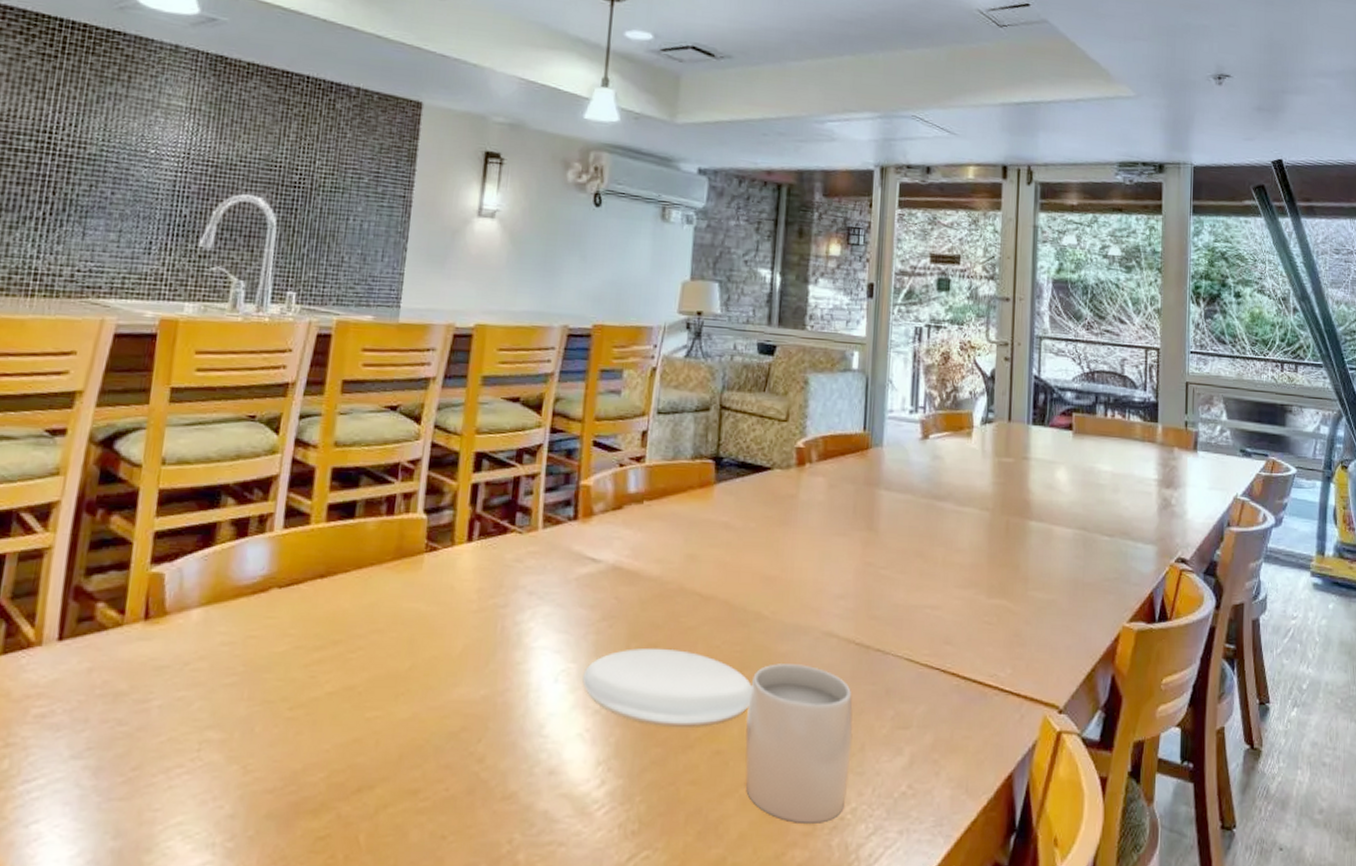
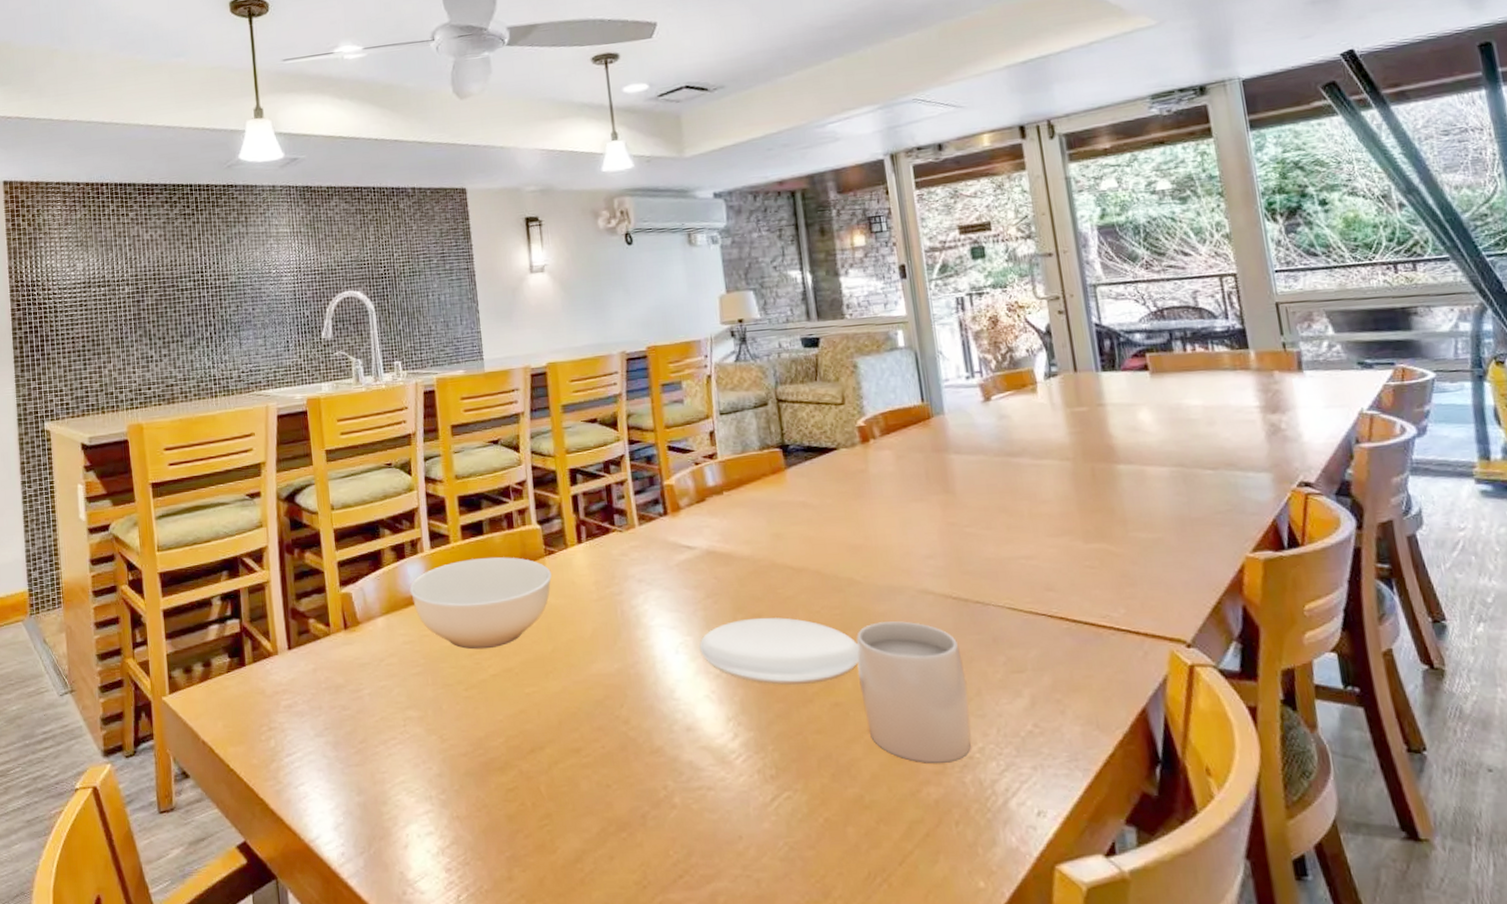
bowl: none [243,546,429,660] -> present [409,557,552,650]

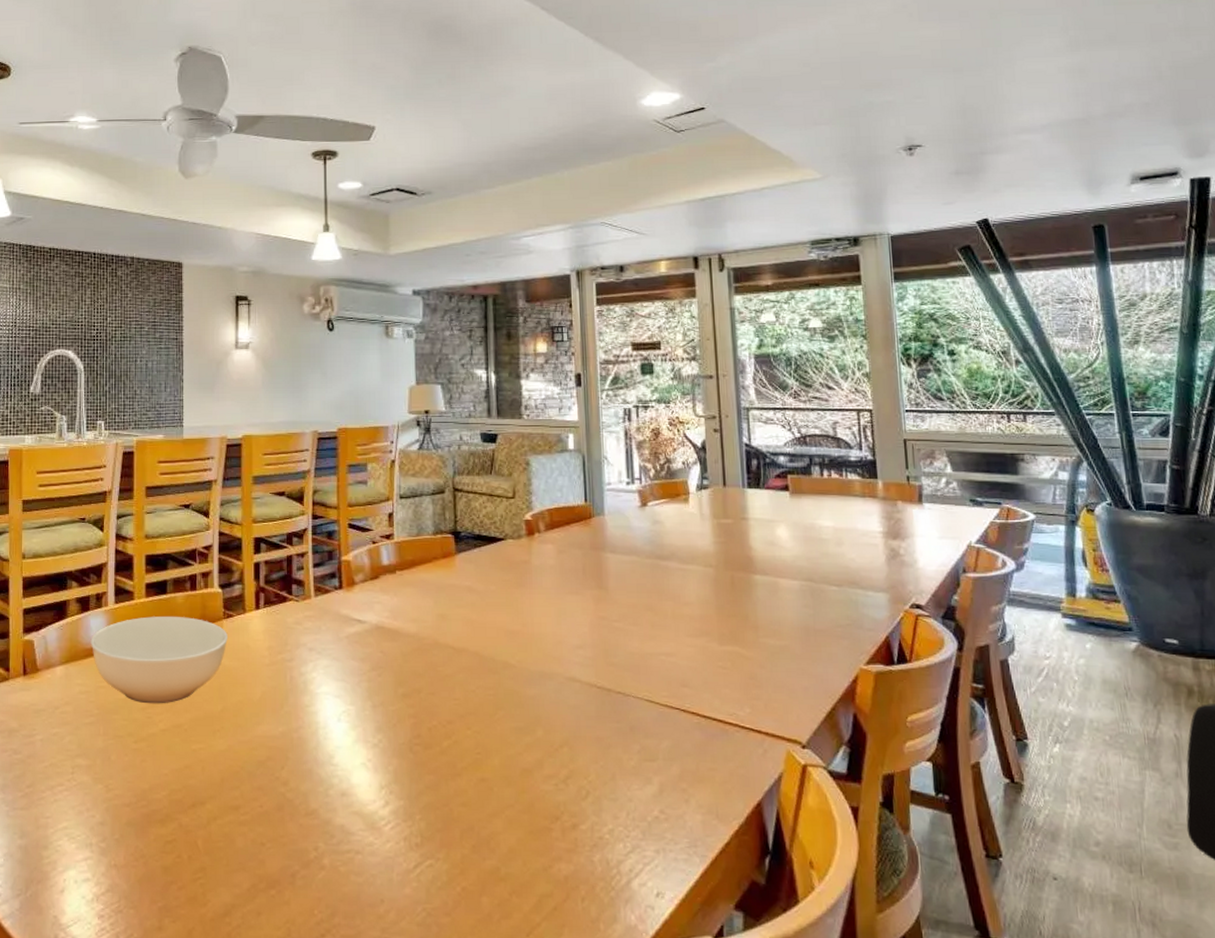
plate: present [699,617,859,685] -> none [361,692,507,759]
mug: present [856,621,971,764] -> none [505,705,604,843]

